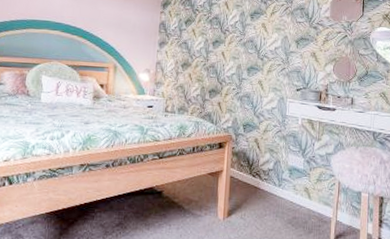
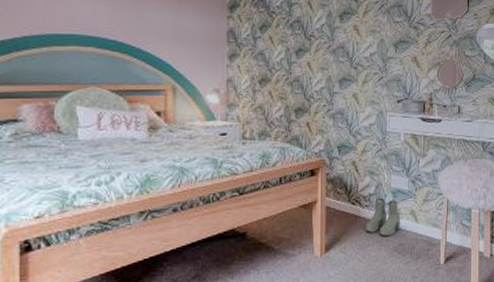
boots: none [264,173,295,210] -> present [366,197,400,237]

